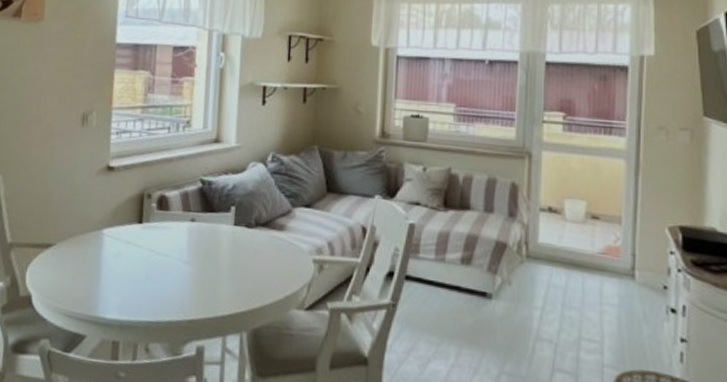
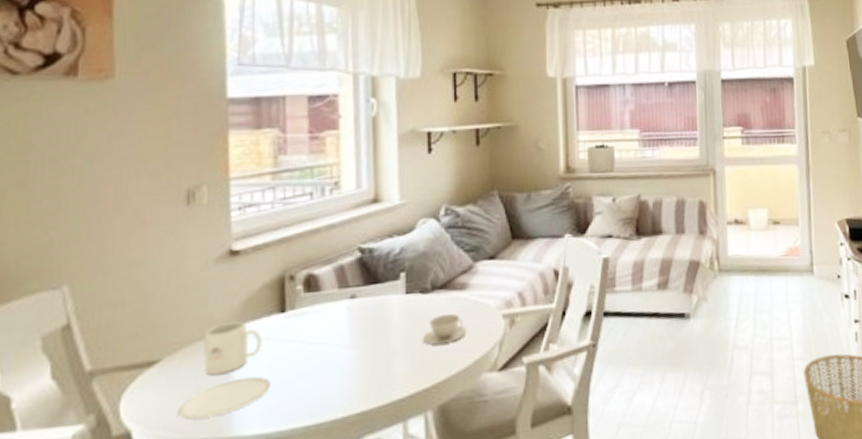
plate: none [62,270,127,298] -> present [177,376,271,420]
mug: none [82,224,124,265] -> present [202,321,262,376]
teacup: none [244,249,281,276] -> present [422,314,466,345]

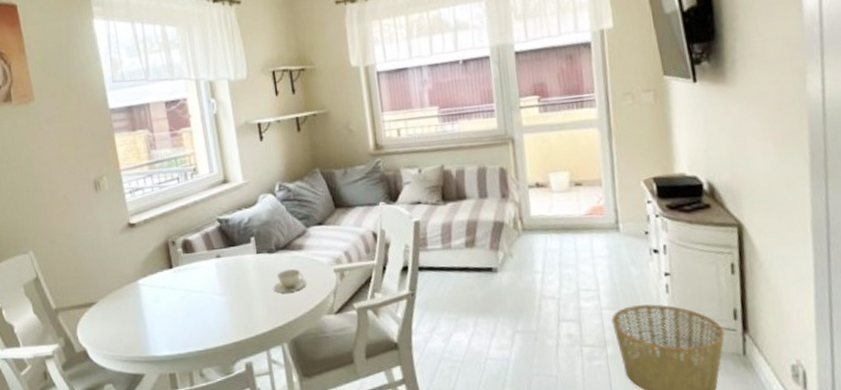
plate: present [177,376,271,420] -> none [112,314,171,344]
mug: present [202,321,262,376] -> none [121,275,160,313]
planter: present [587,144,615,174] -> none [392,122,419,149]

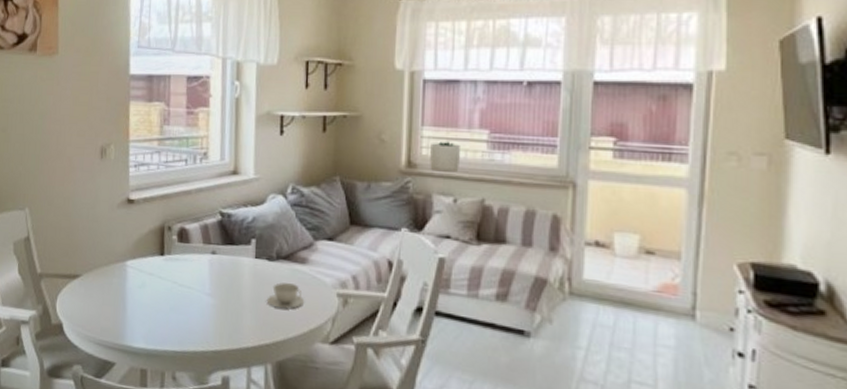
planter: none [392,122,419,149] -> present [430,142,460,172]

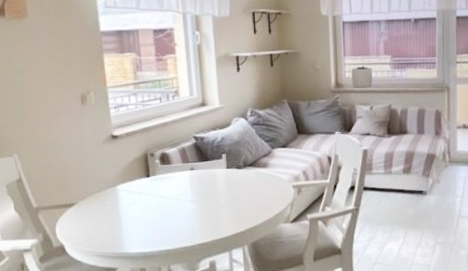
teacup: present [266,282,304,309] -> none [239,183,268,203]

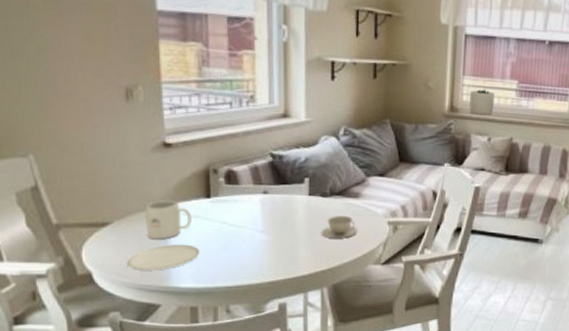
plate: none [89,217,145,241] -> present [127,244,200,271]
mug: none [100,182,137,215] -> present [144,200,192,240]
teacup: none [239,183,268,203] -> present [321,216,357,239]

